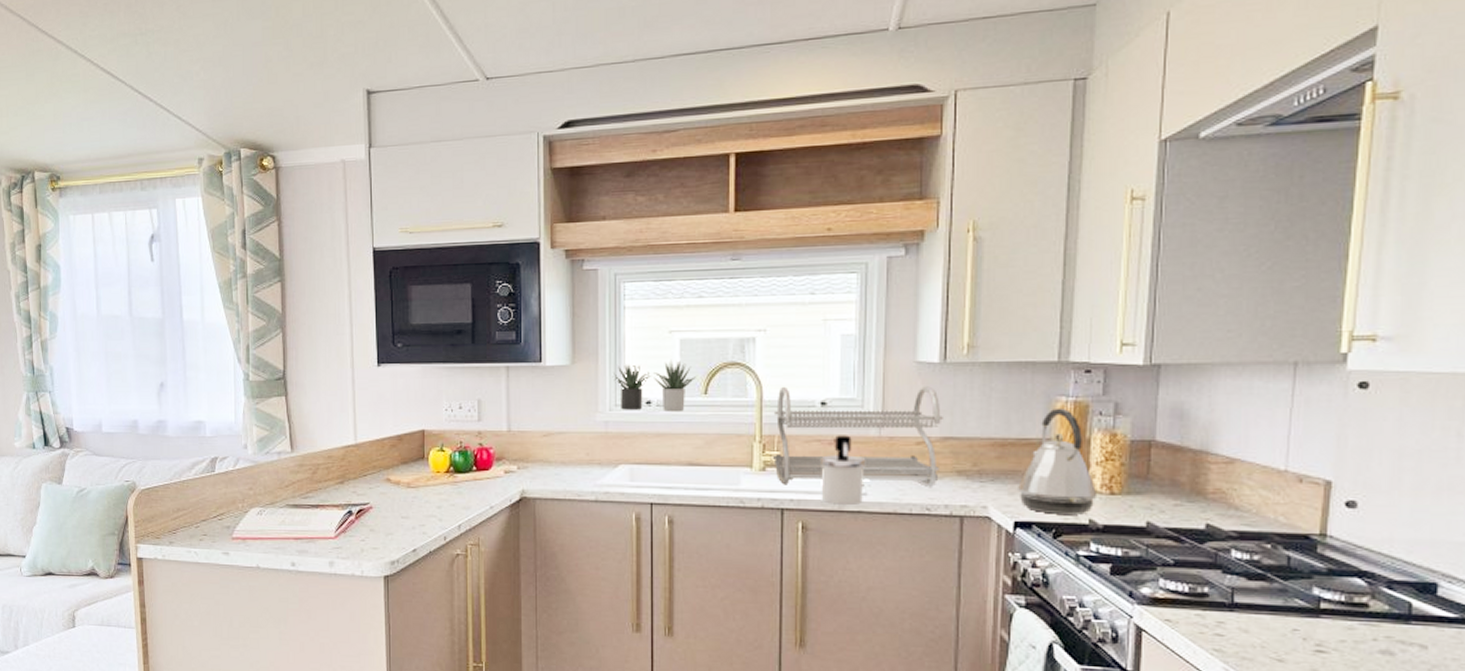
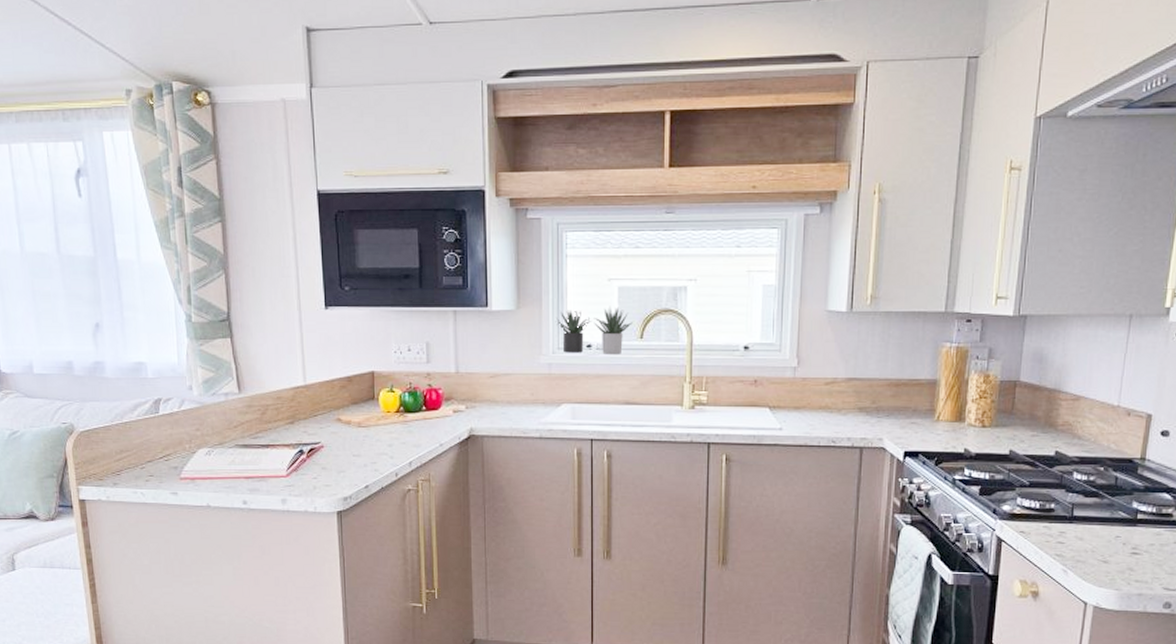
dish rack: present [772,386,943,487] -> none [700,332,848,422]
soap dispenser: present [821,435,865,506] -> none [742,376,781,440]
kettle: present [1018,407,1098,515] -> none [908,352,972,445]

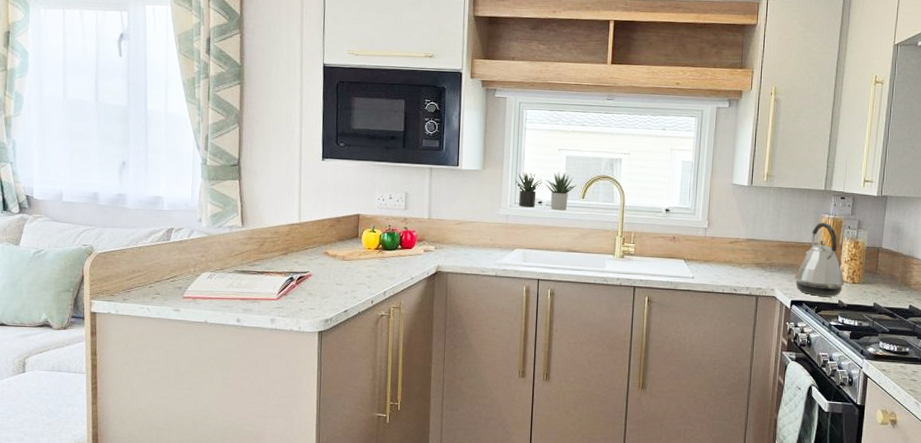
kettle: none [908,352,972,445] -> present [795,222,845,297]

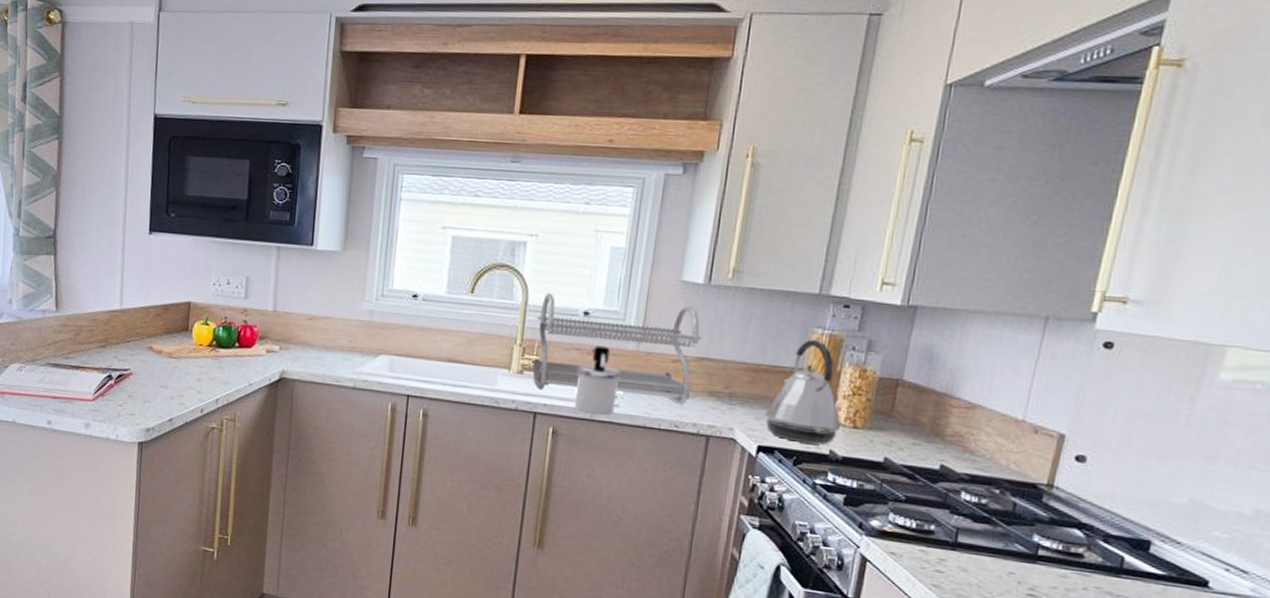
succulent plant: present [513,170,577,211] -> none [382,255,464,309]
dish rack: none [629,196,748,274] -> present [530,292,701,405]
soap dispenser: none [662,234,694,286] -> present [574,345,621,416]

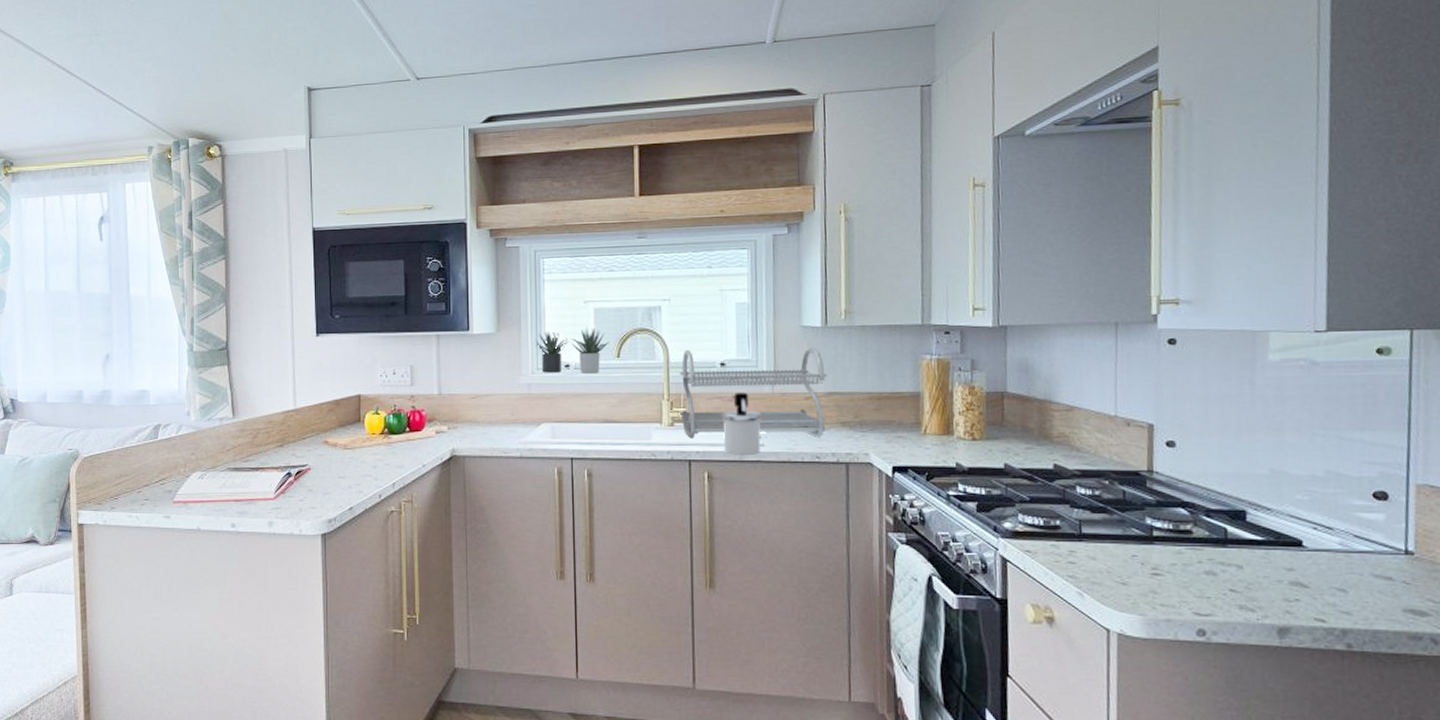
succulent plant: none [382,255,464,309] -> present [534,326,609,375]
kettle: present [765,339,841,445] -> none [894,365,962,459]

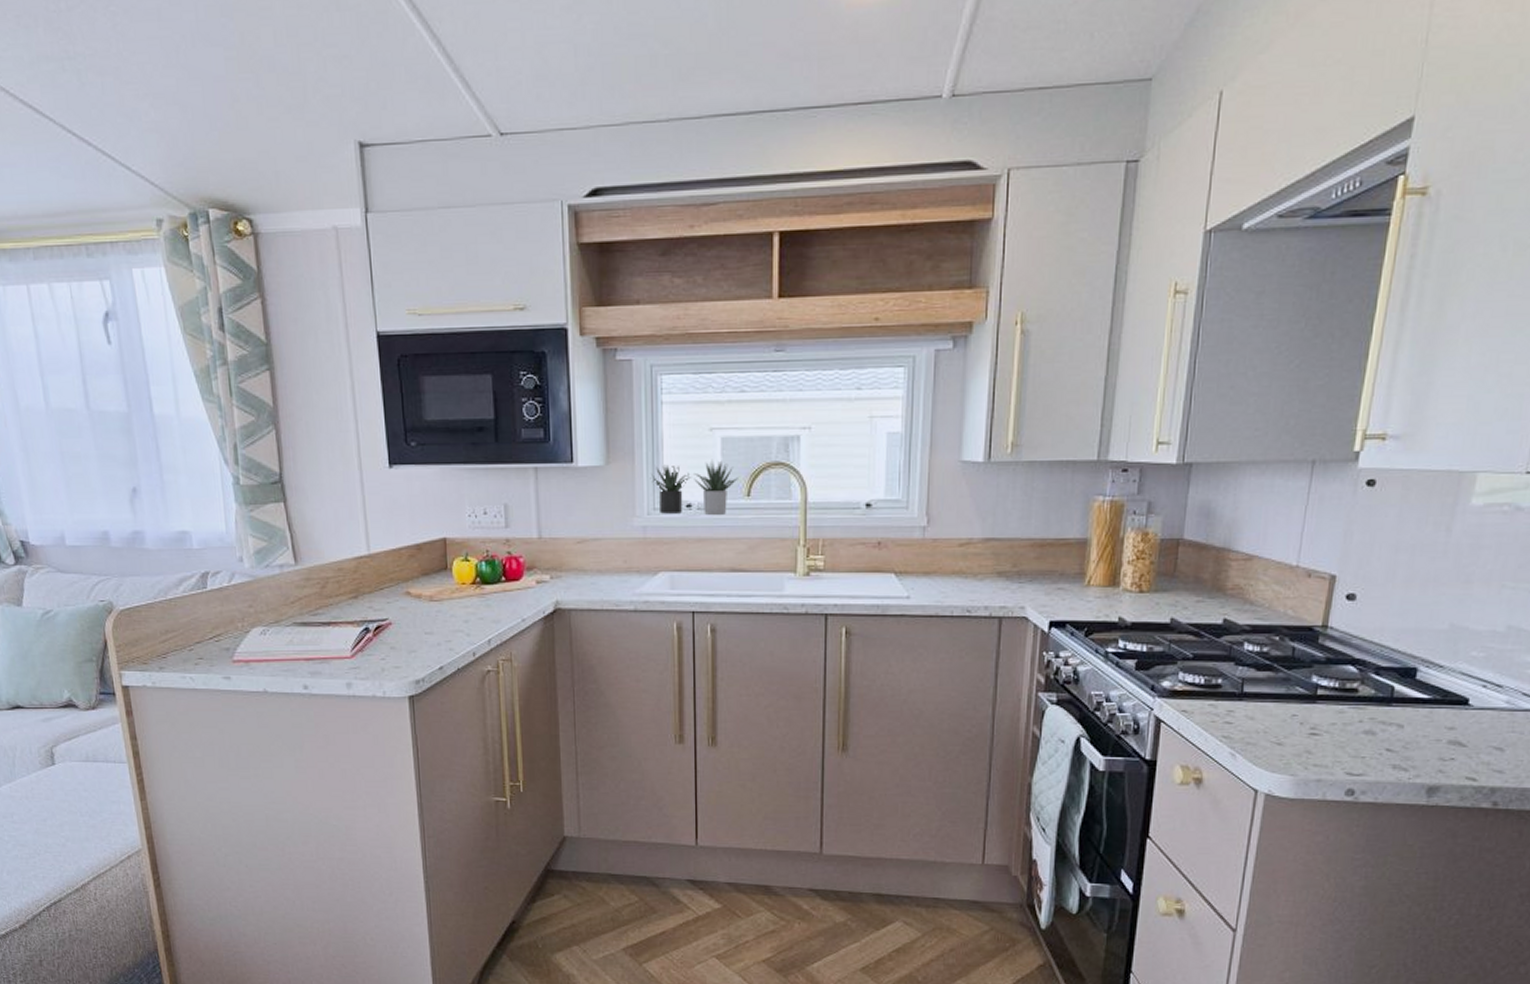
dish rack: present [679,347,827,439] -> none [816,486,986,590]
soap dispenser: present [722,392,761,456] -> none [865,537,908,610]

